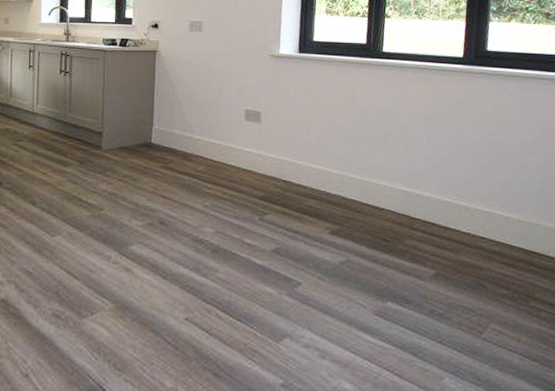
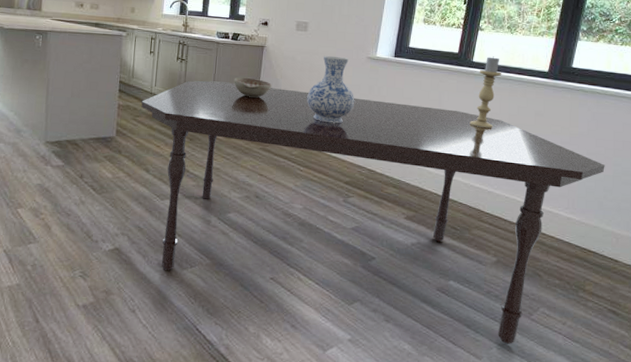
dining table: none [22,94,537,371] -> present [141,80,605,344]
decorative bowl: none [125,87,168,109] -> present [234,77,272,98]
vase: none [208,56,261,131] -> present [307,55,355,124]
candle holder: none [387,44,415,124] -> present [469,56,502,129]

